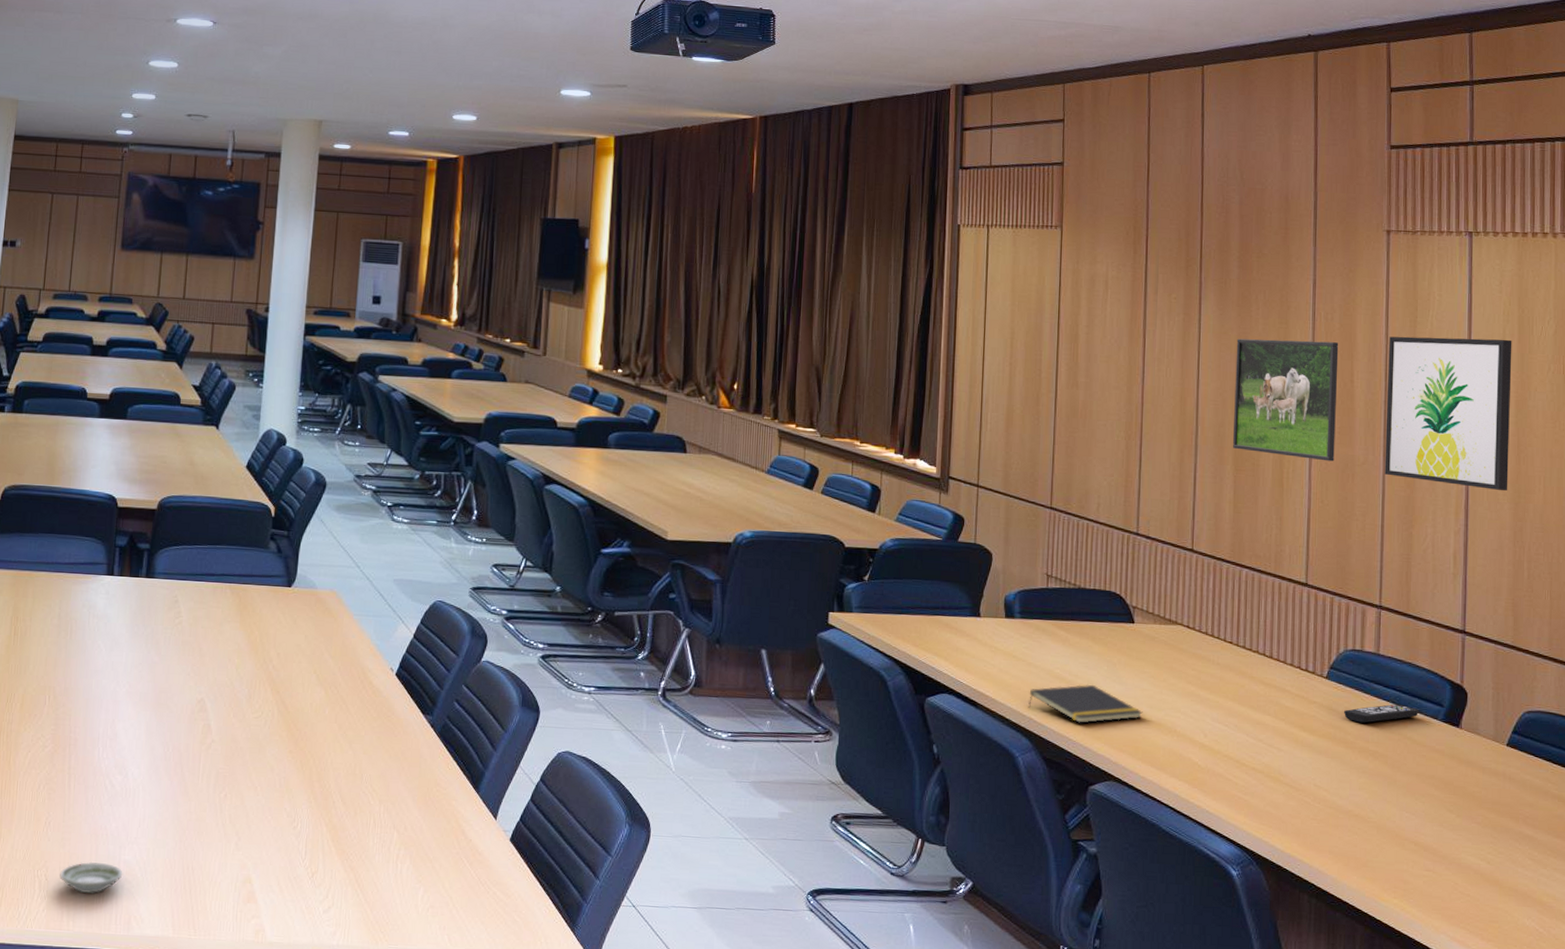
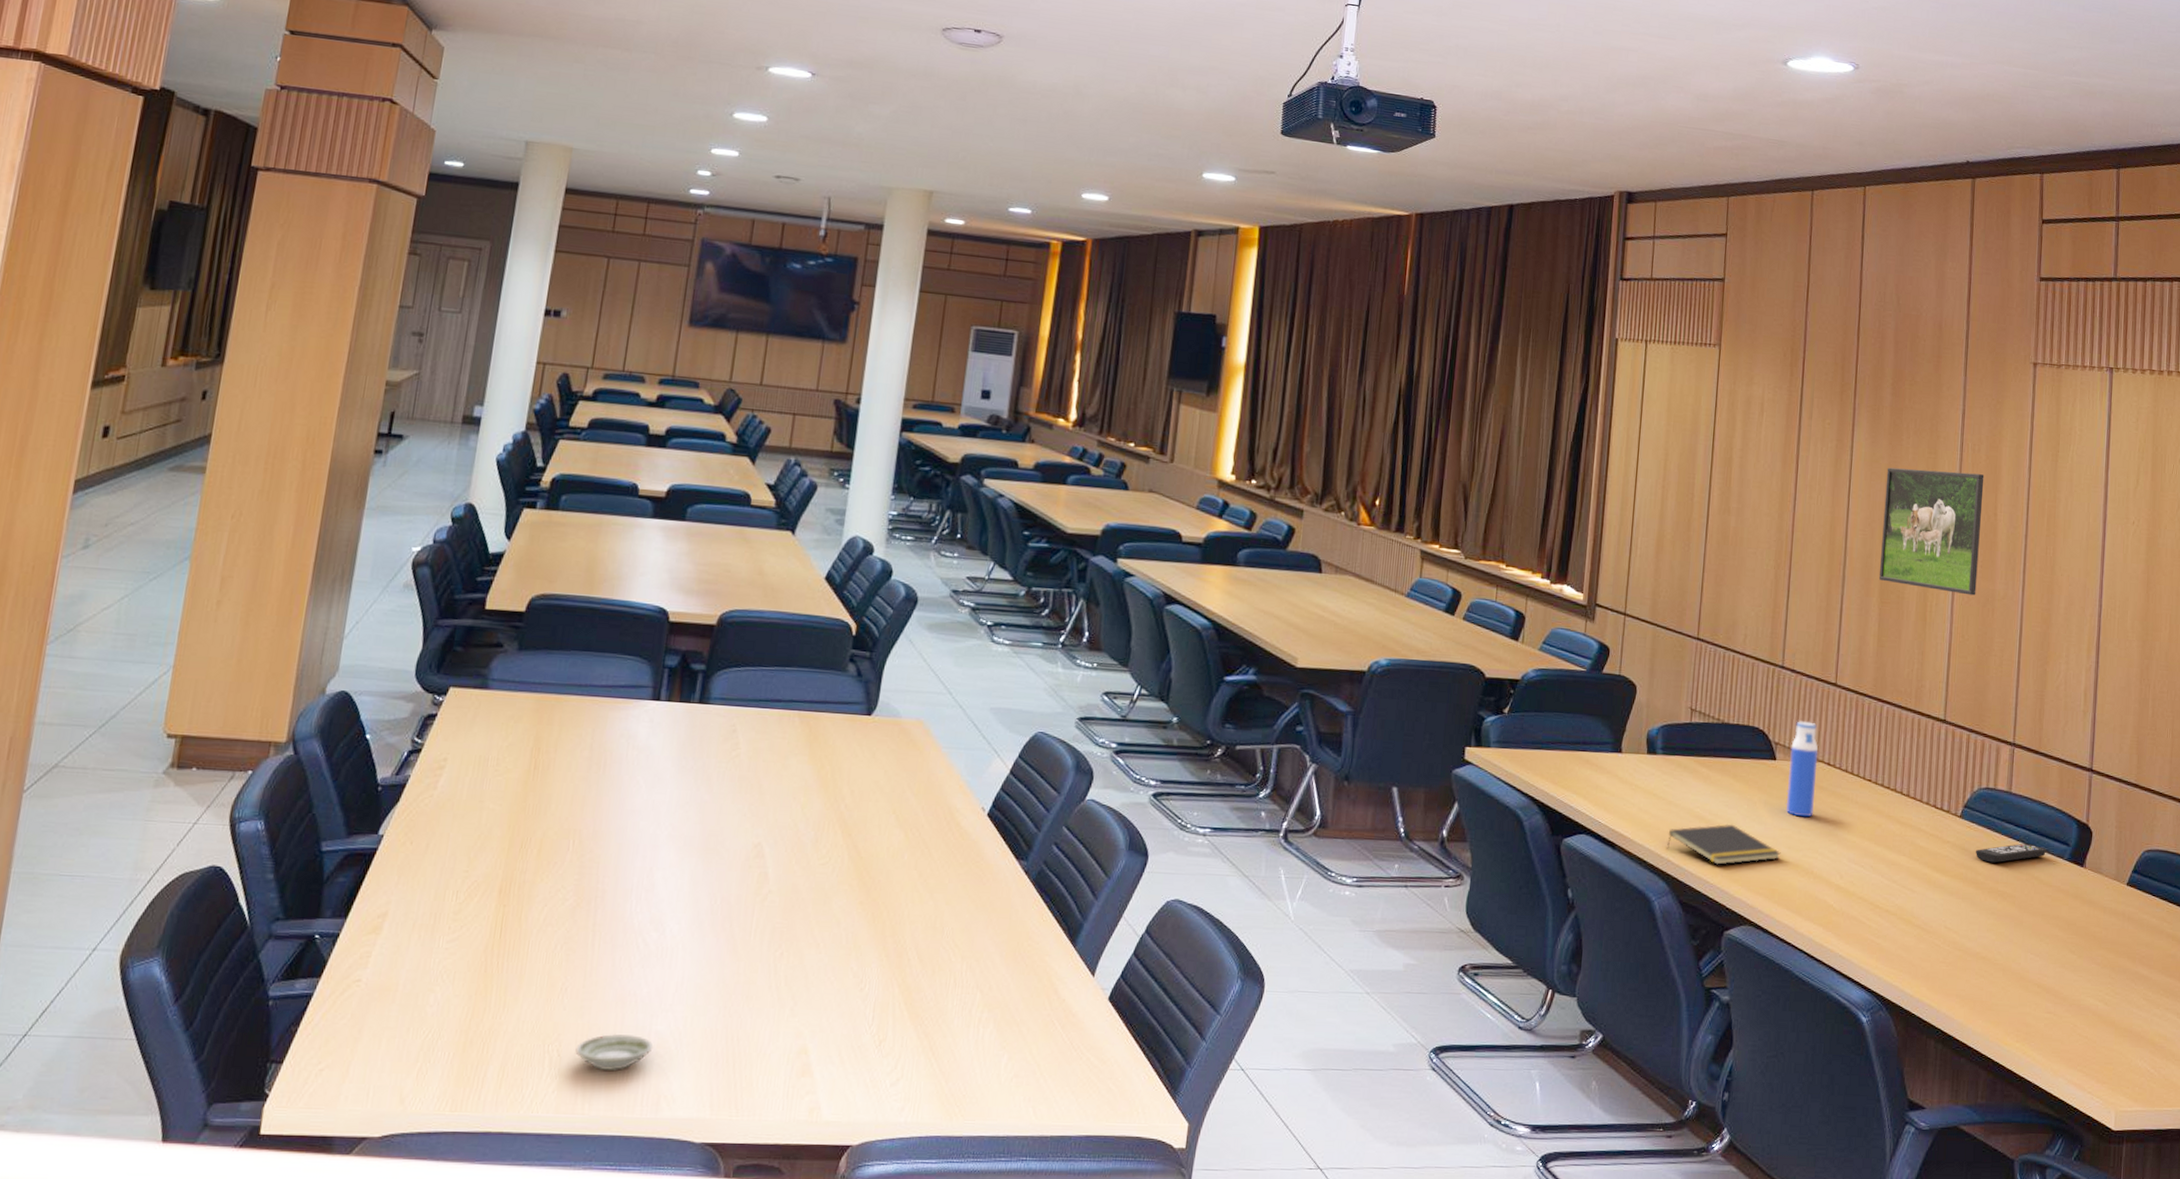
water bottle: none [1146,585,1177,678] -> present [1786,721,1818,817]
wall art: present [1384,336,1512,491] -> none [2023,470,2146,628]

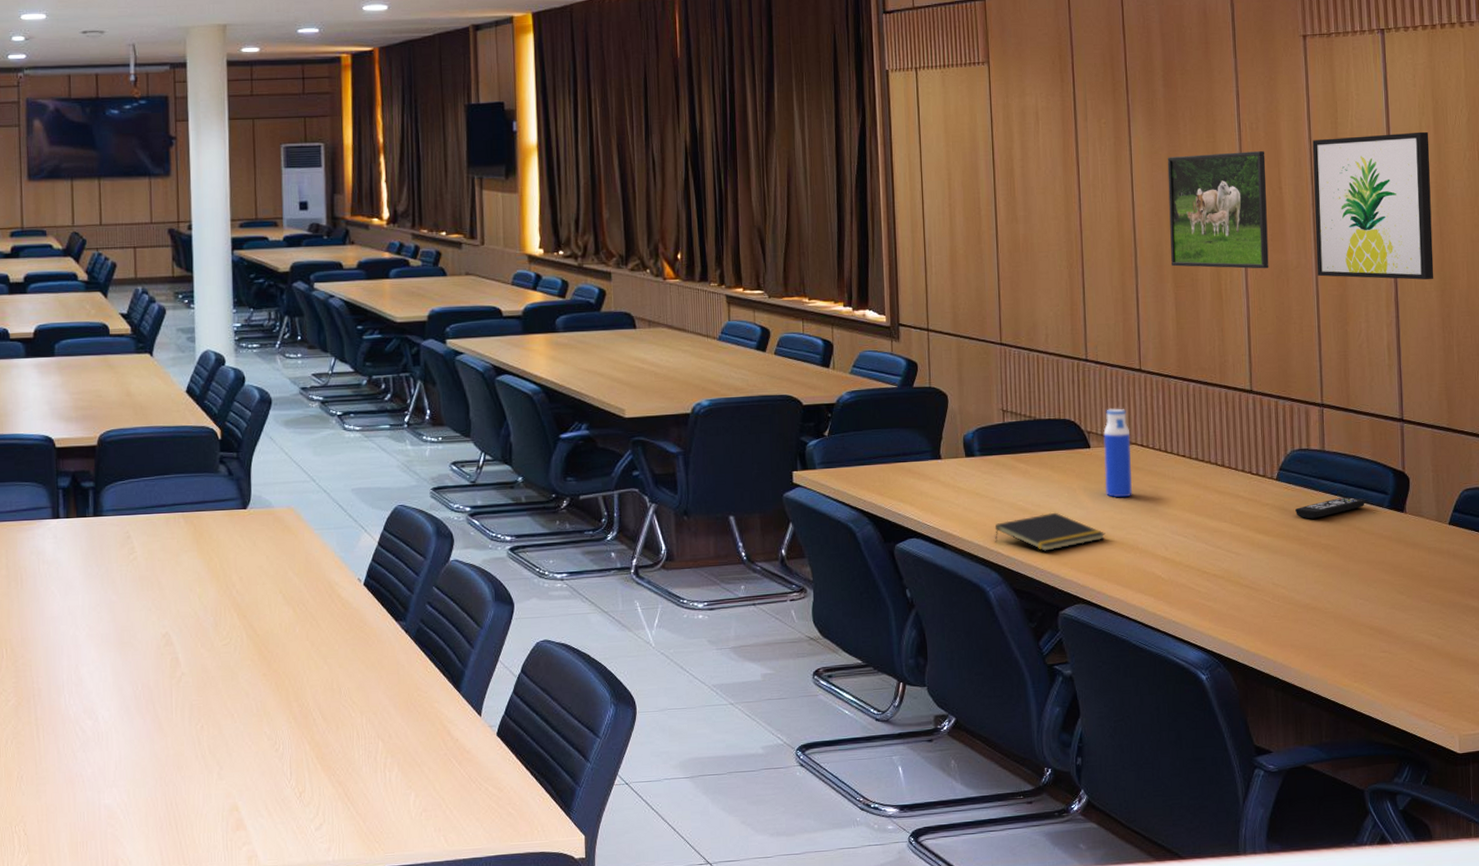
saucer: present [575,1033,654,1070] -> none [39,810,105,843]
wall art: none [2023,470,2146,628] -> present [1312,131,1434,280]

